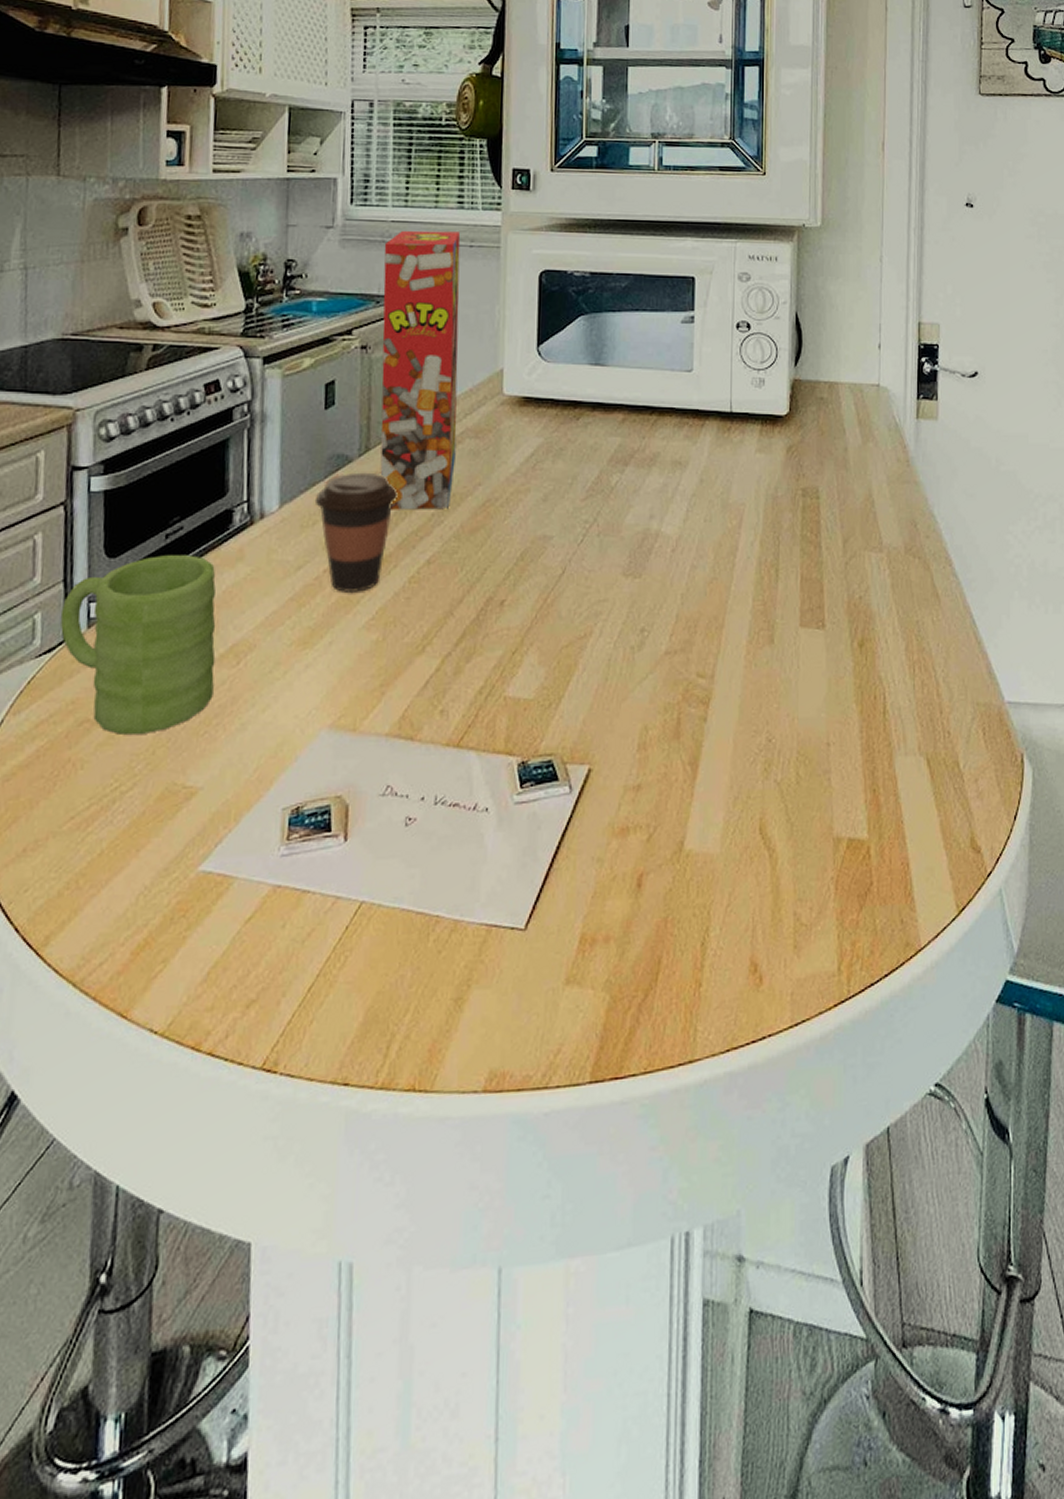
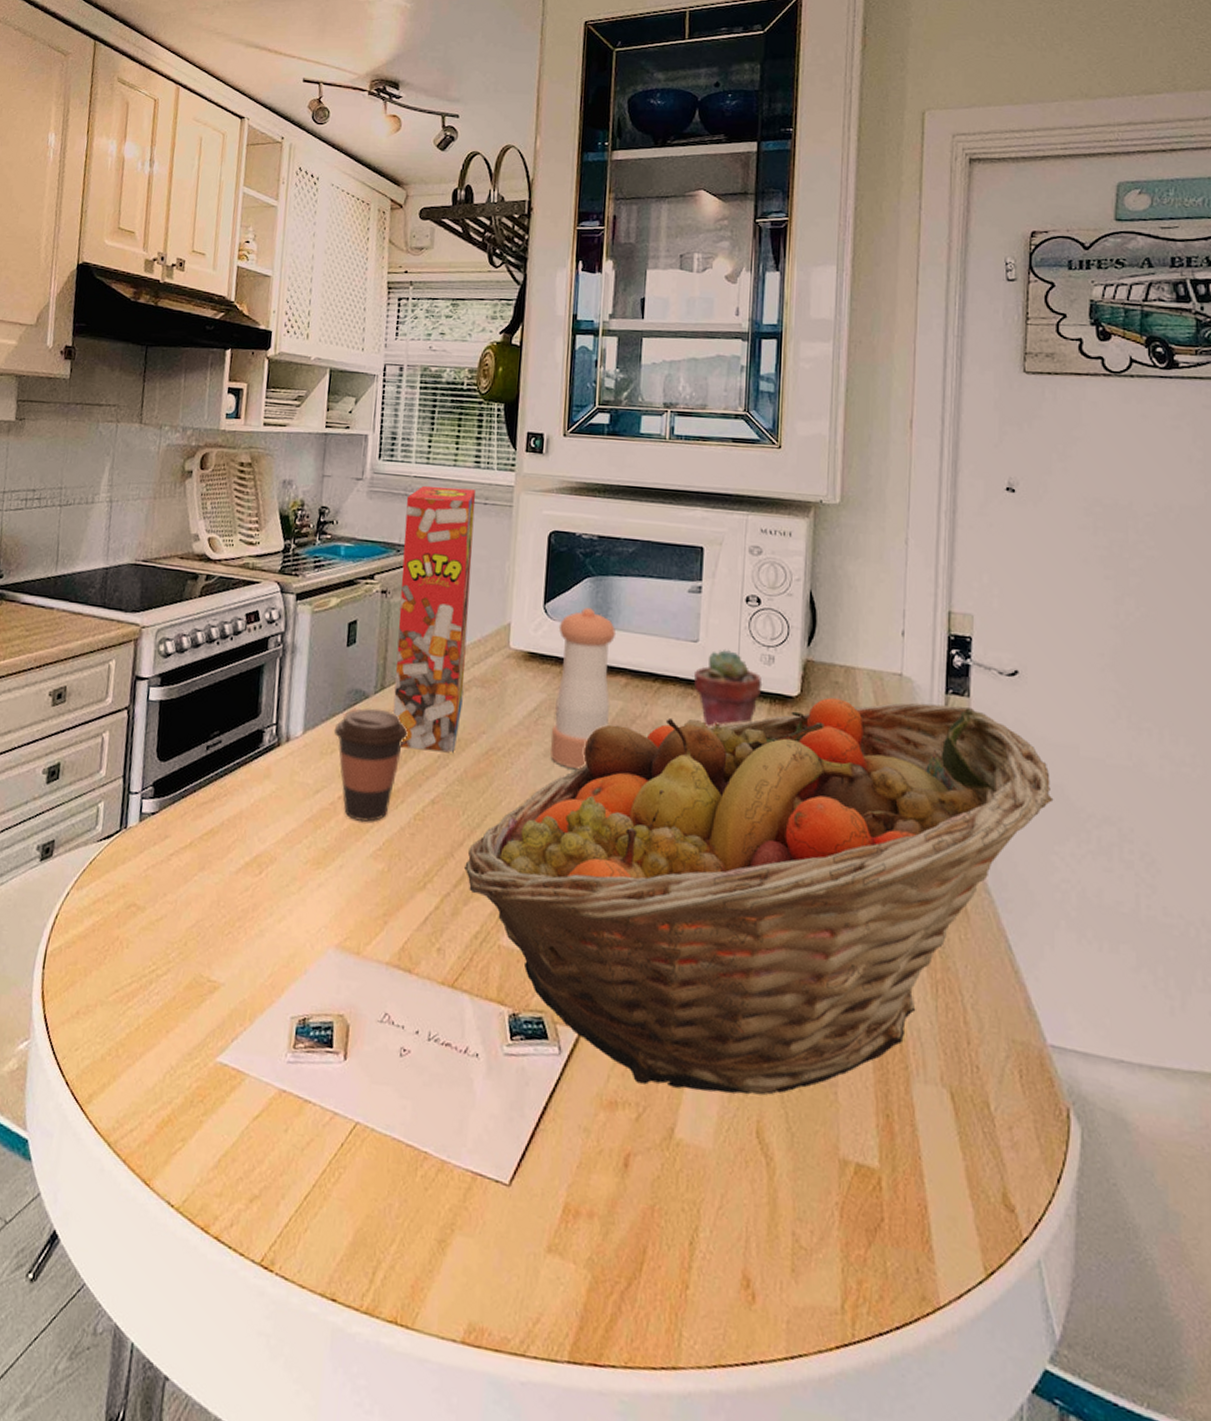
mug: present [60,555,216,735] -> none [118,764,246,926]
fruit basket: none [465,410,1008,806] -> present [464,697,1054,1096]
pepper shaker: none [550,347,612,511] -> present [551,608,617,770]
potted succulent: none [689,376,754,454] -> present [693,649,763,728]

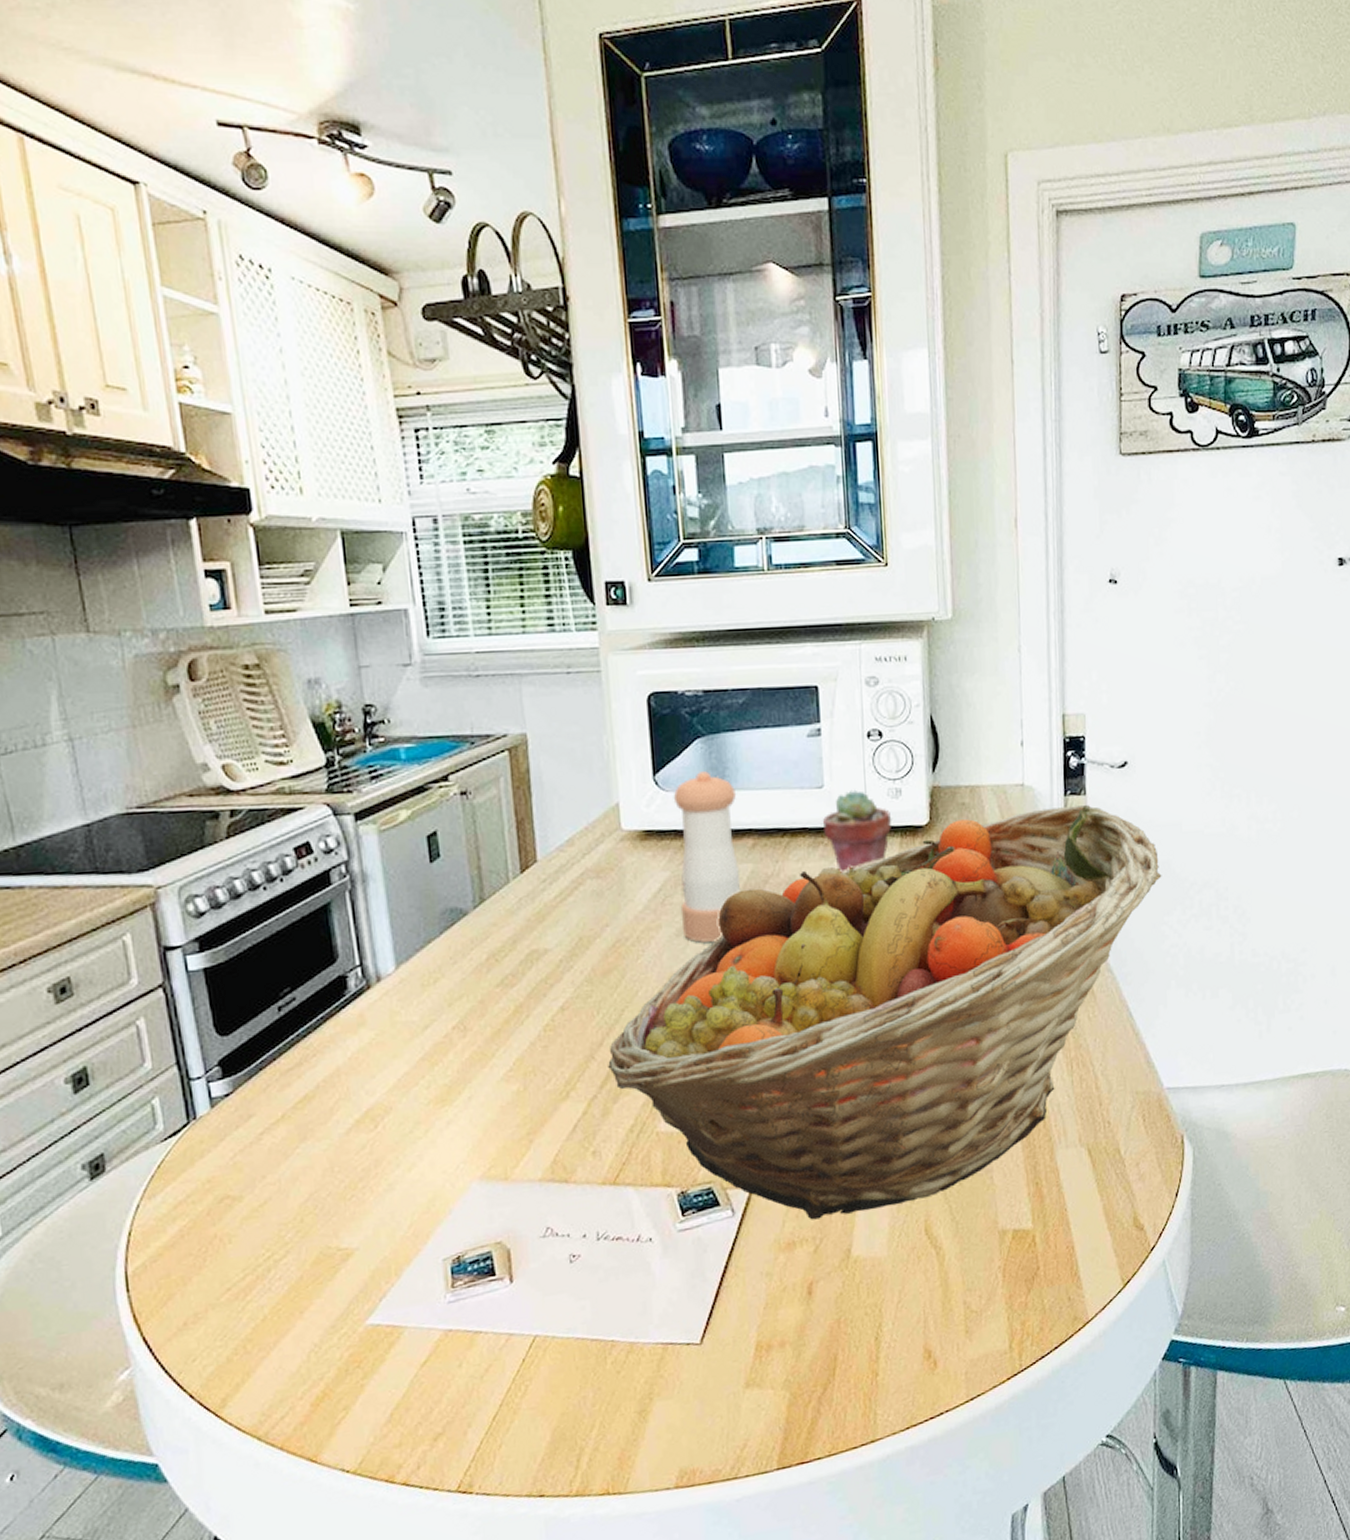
coffee cup: present [333,708,408,823] -> none [432,923,521,1048]
cereal box: present [392,485,476,752] -> none [471,658,578,960]

